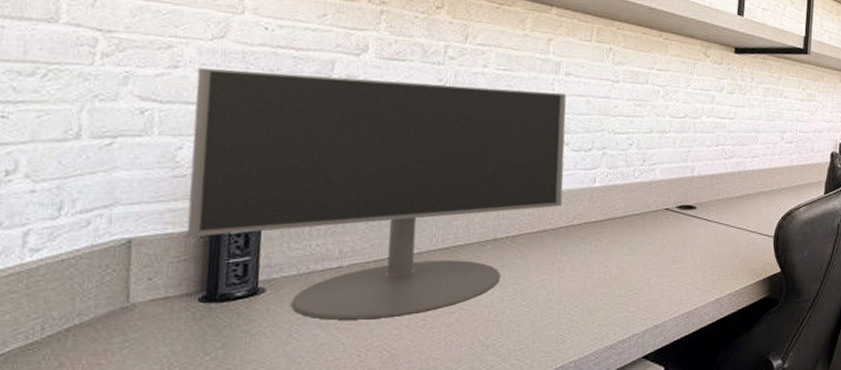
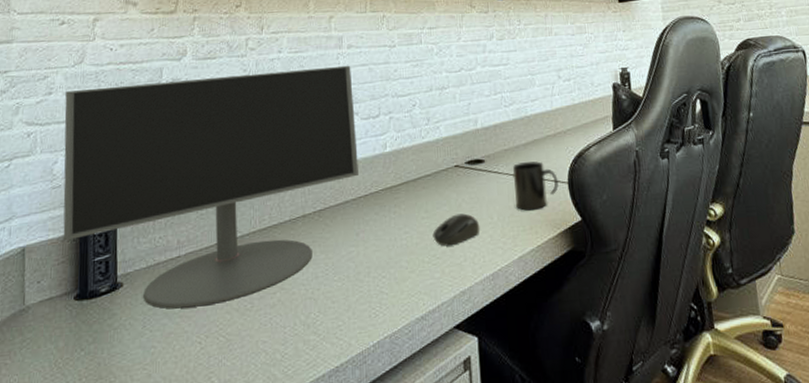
computer mouse: none [632,254,682,282] -> present [432,213,480,246]
mug: none [721,213,766,258] -> present [512,161,559,211]

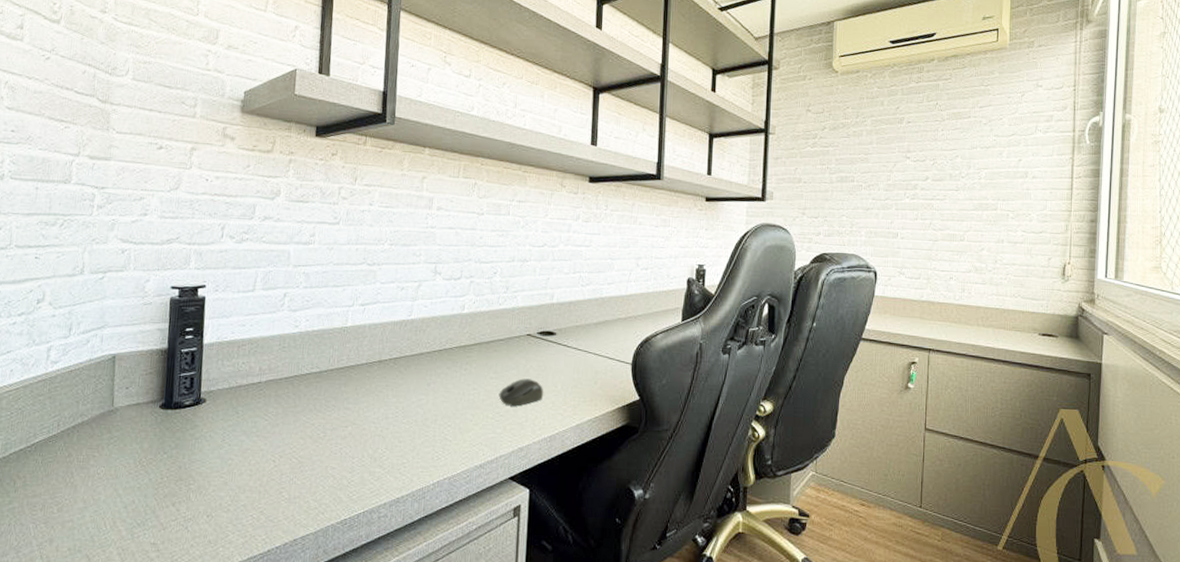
computer monitor: present [63,65,358,309] -> none [151,215,439,430]
mug: present [512,161,559,211] -> none [580,340,624,385]

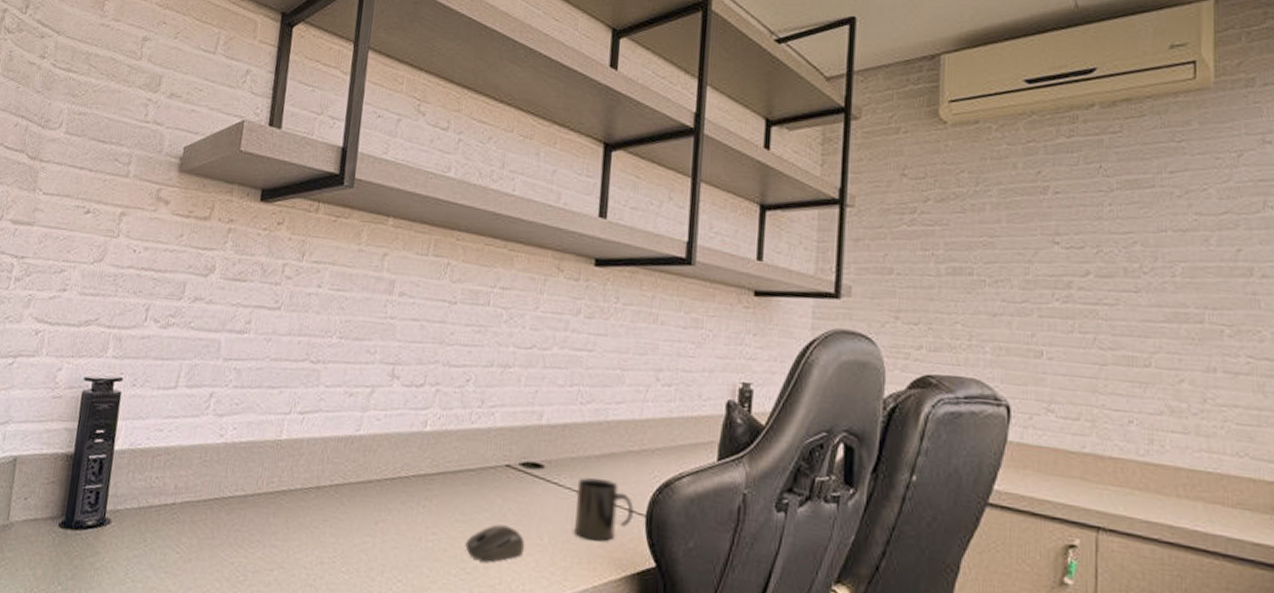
mug: none [580,340,624,385] -> present [575,478,635,541]

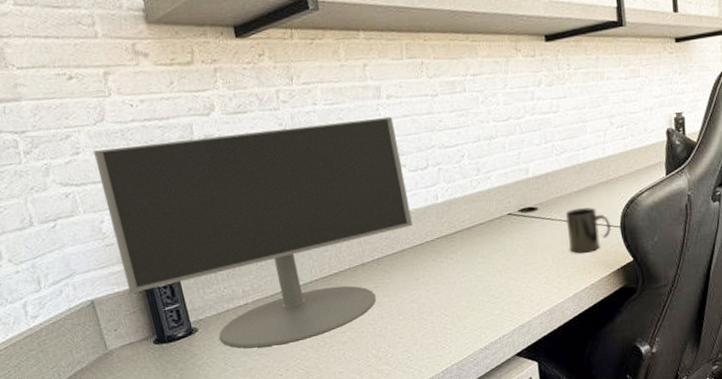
computer monitor: none [56,291,400,567] -> present [93,116,412,349]
computer mouse: present [465,524,525,561] -> none [490,257,536,287]

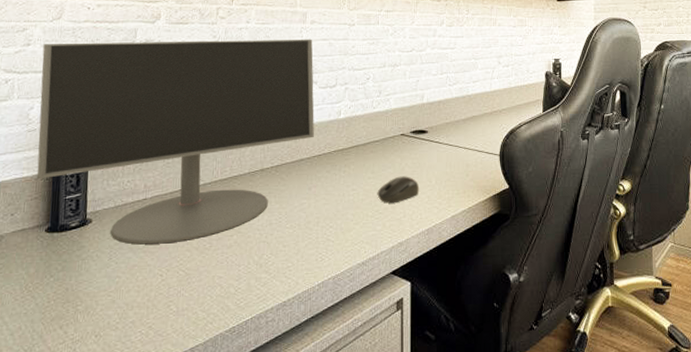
computer mouse: none [490,257,536,287] -> present [377,176,420,203]
mug: present [565,207,612,253] -> none [452,135,492,177]

